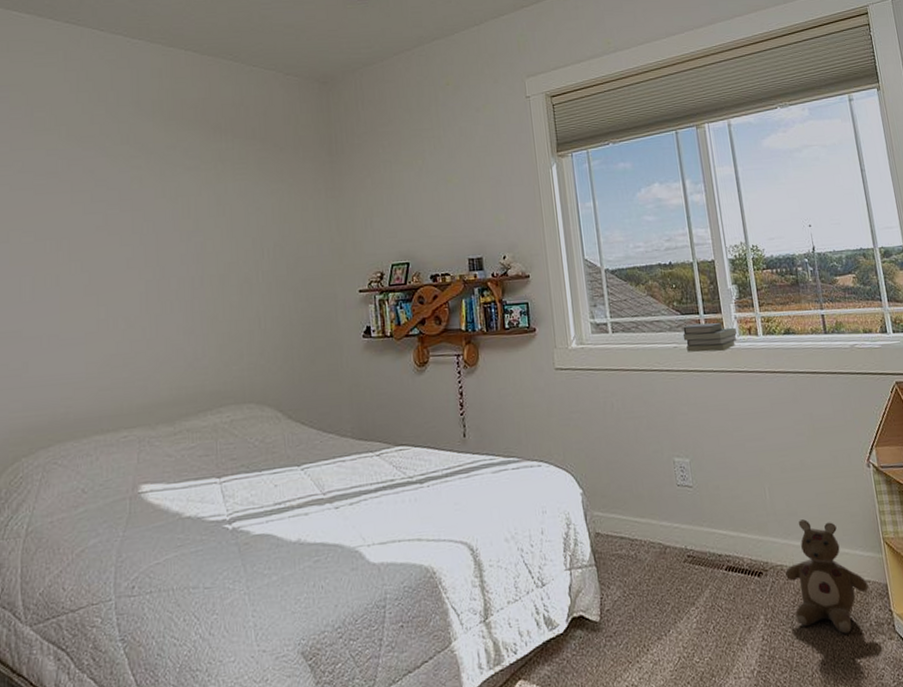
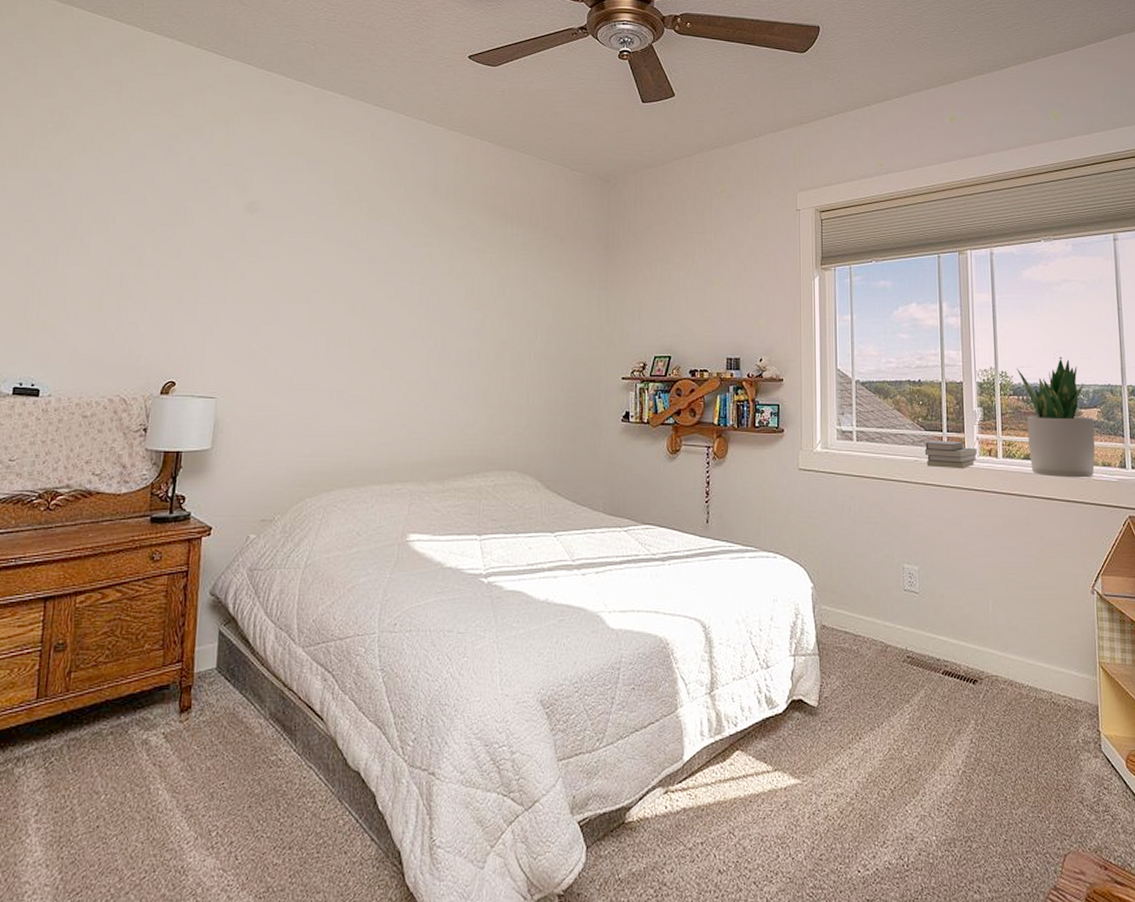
planter: none [766,226,856,350] -> present [1016,359,1095,478]
stuffed bear: present [785,519,869,634] -> none [1000,636,1080,747]

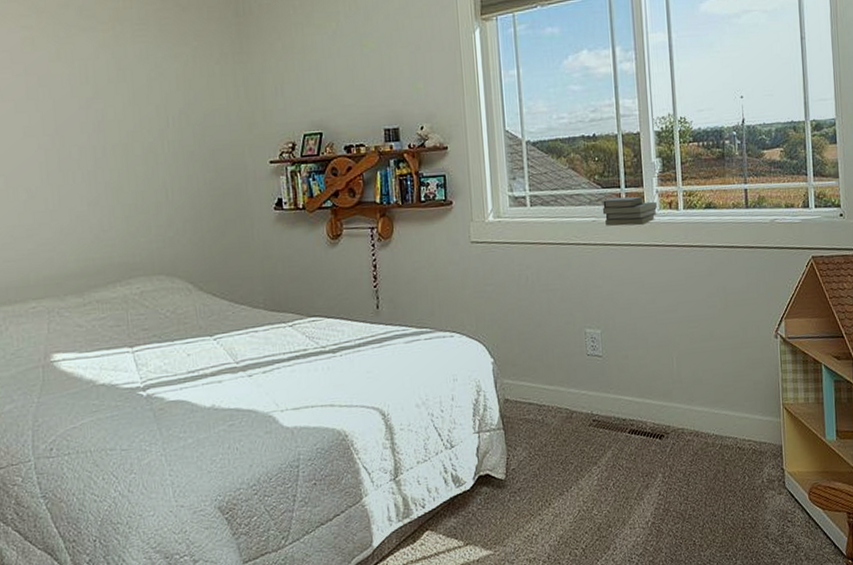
planter: present [1016,359,1095,478] -> none [695,98,778,224]

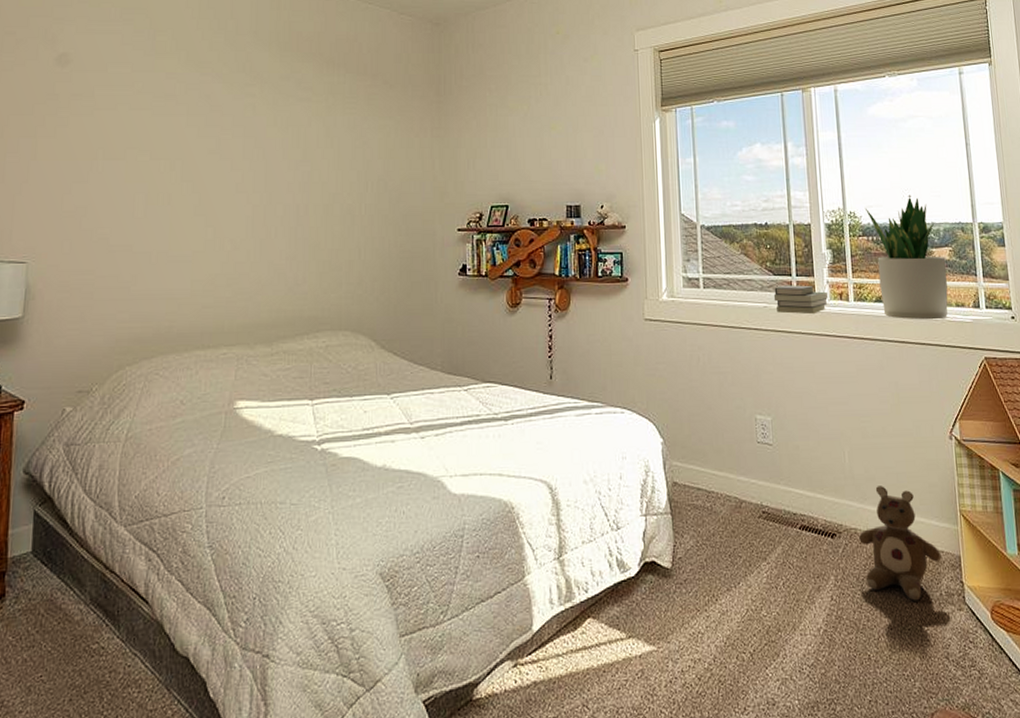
stuffed bear: none [686,387,764,490] -> present [859,486,942,601]
planter: none [695,98,778,224] -> present [864,197,948,320]

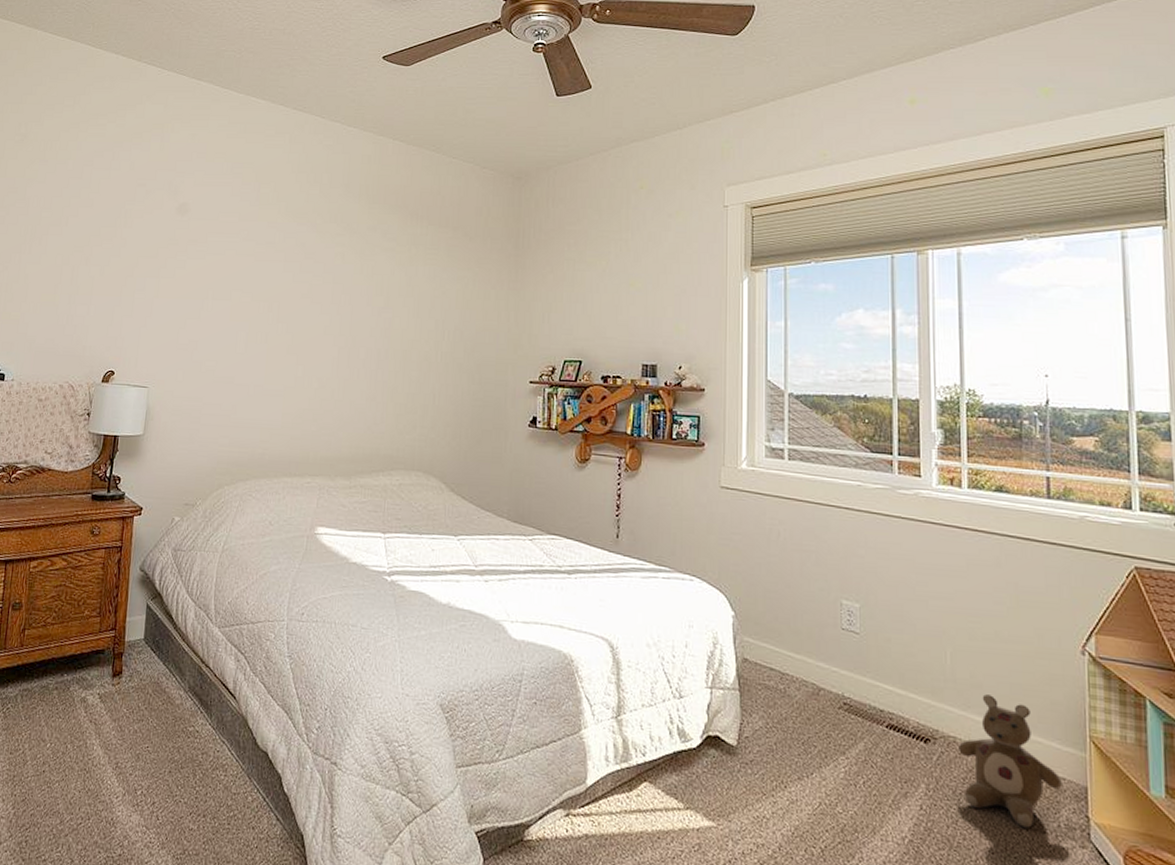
books: present [773,285,828,315] -> none [870,464,935,499]
planter: present [864,197,948,320] -> none [987,377,1090,518]

